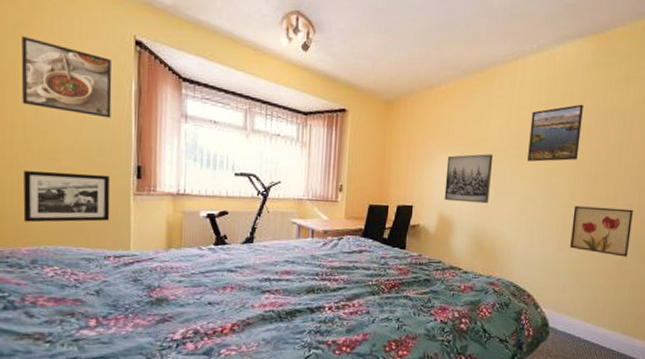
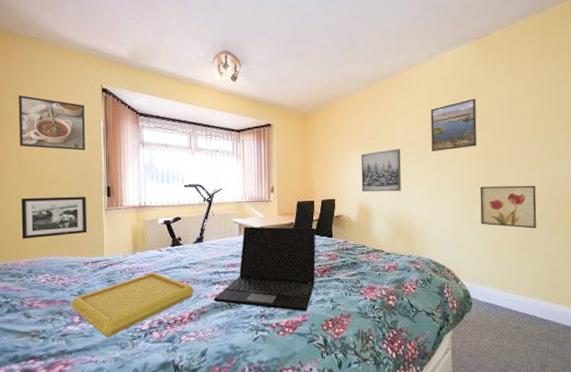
serving tray: none [86,274,240,346] -> present [71,272,195,337]
laptop: none [261,229,388,329] -> present [213,226,316,311]

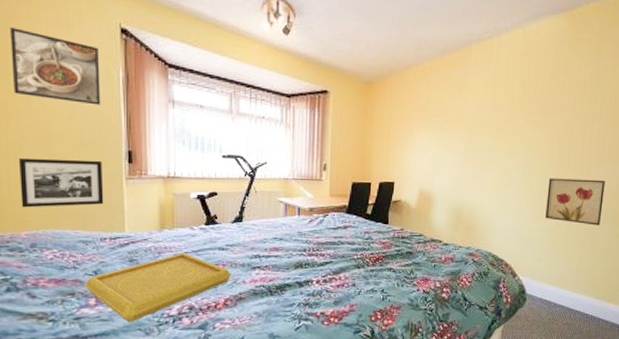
laptop: present [213,226,316,311] -> none [252,207,371,301]
wall art: present [360,149,401,192] -> none [424,130,471,178]
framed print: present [430,98,478,151] -> none [503,79,557,137]

